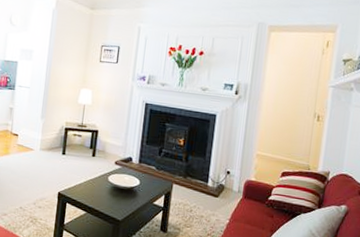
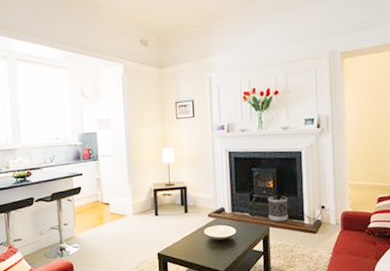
wastebasket: none [174,153,195,180] -> present [268,196,288,221]

